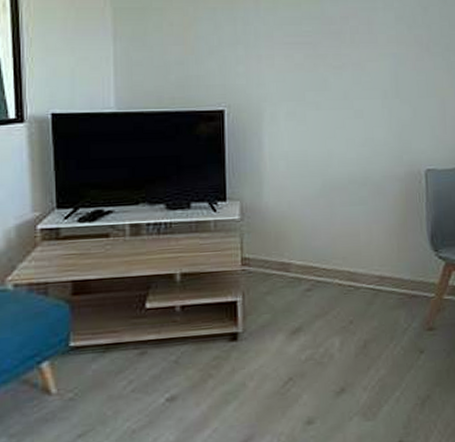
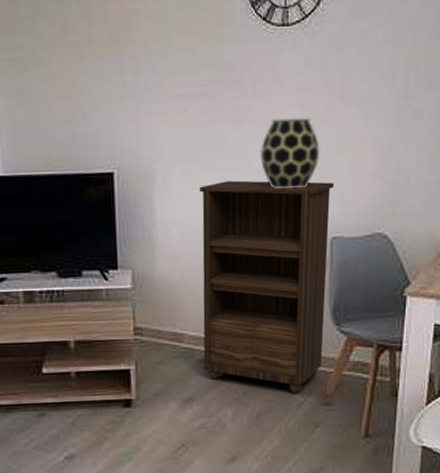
bookshelf: none [304,118,426,319] -> present [199,180,335,393]
vase: none [359,65,412,127] -> present [259,118,320,189]

